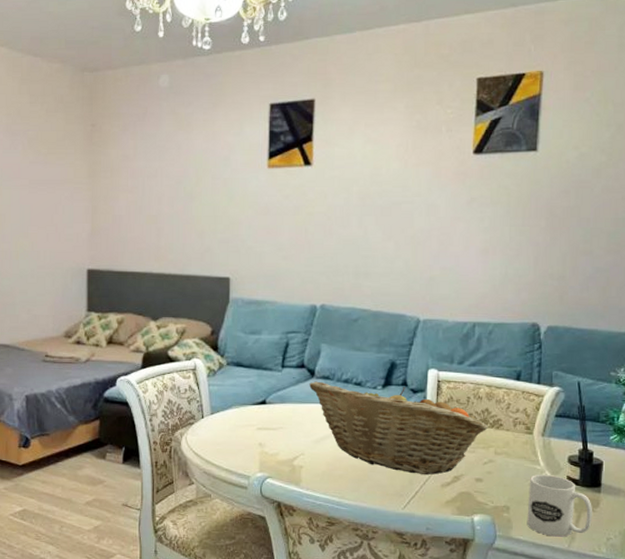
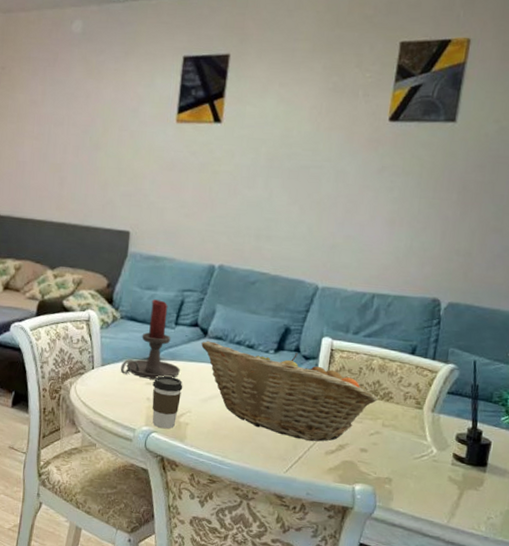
candle holder: none [230,343,291,424] -> present [120,299,181,380]
coffee cup: none [264,420,294,474] -> present [152,376,183,429]
mug: present [527,474,592,537] -> none [408,449,476,513]

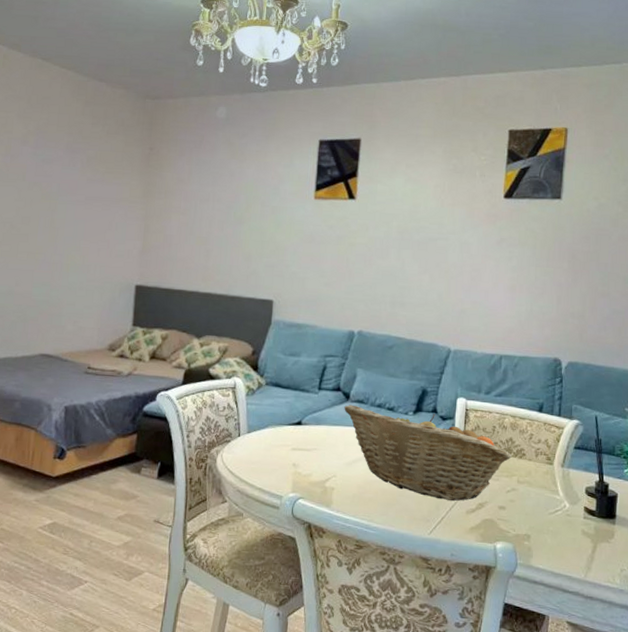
candle holder: present [120,299,181,380] -> none [266,365,325,445]
coffee cup: present [152,376,183,429] -> none [298,441,328,495]

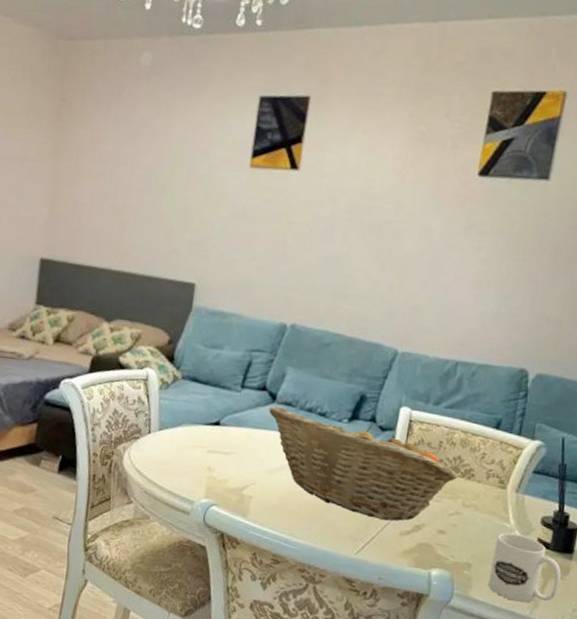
mug: none [546,504,607,567] -> present [488,532,562,603]

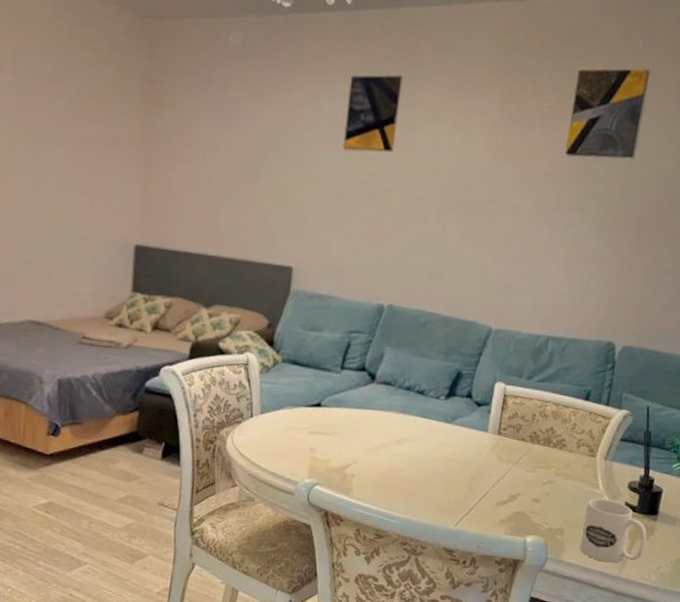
fruit basket: present [269,406,460,521] -> none [369,386,552,492]

